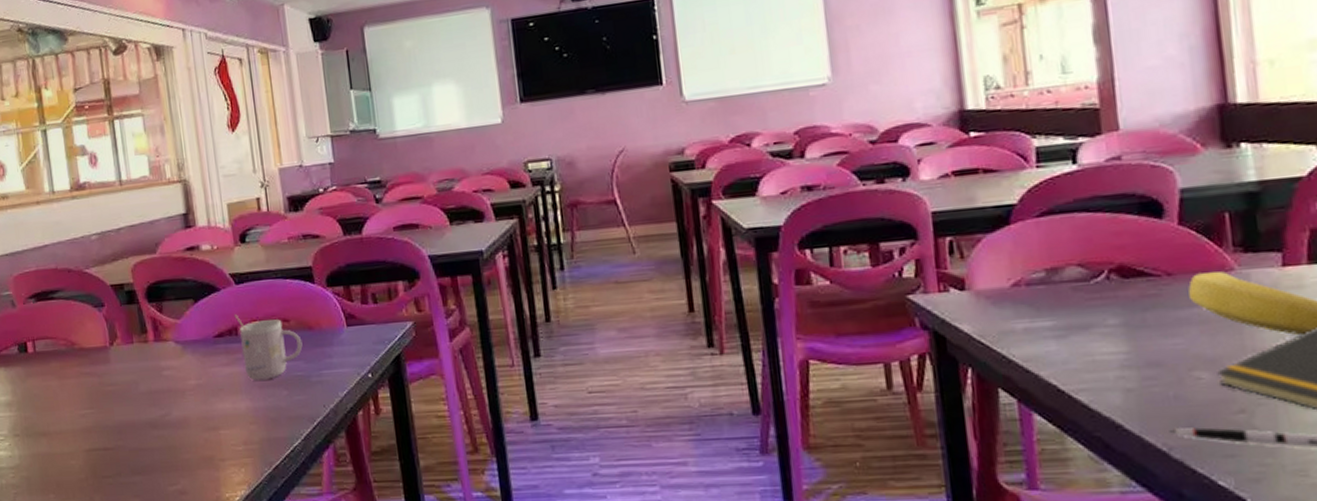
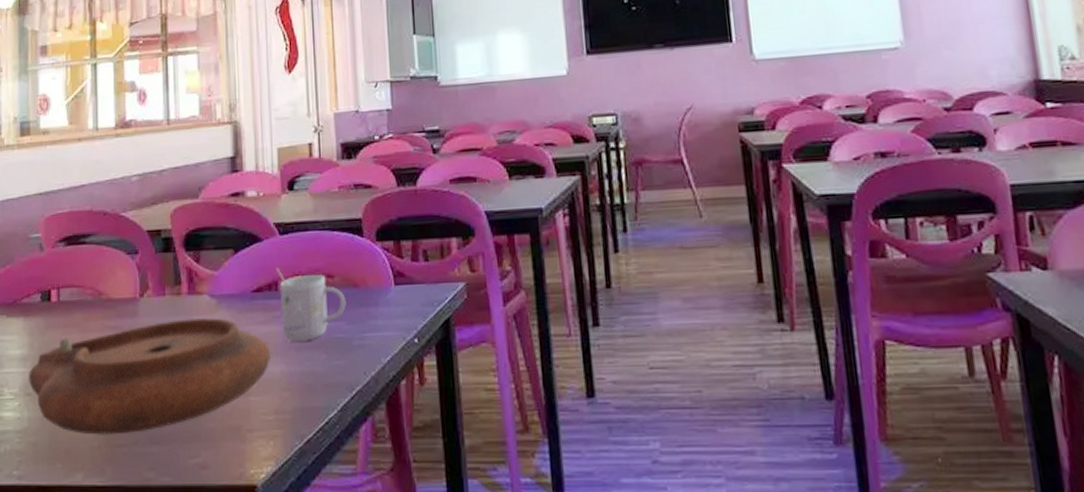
plate: none [15,362,236,469] -> present [29,318,270,435]

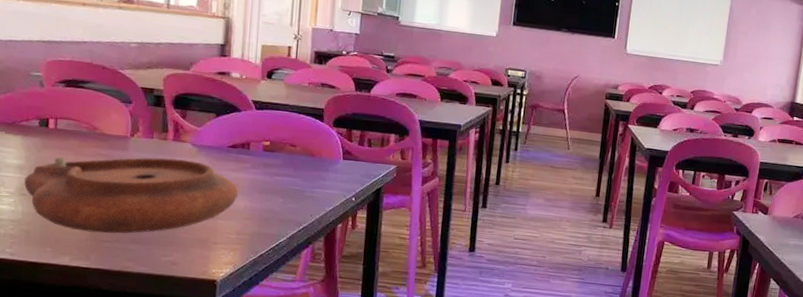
mug: present [275,268,346,342] -> none [249,133,304,188]

